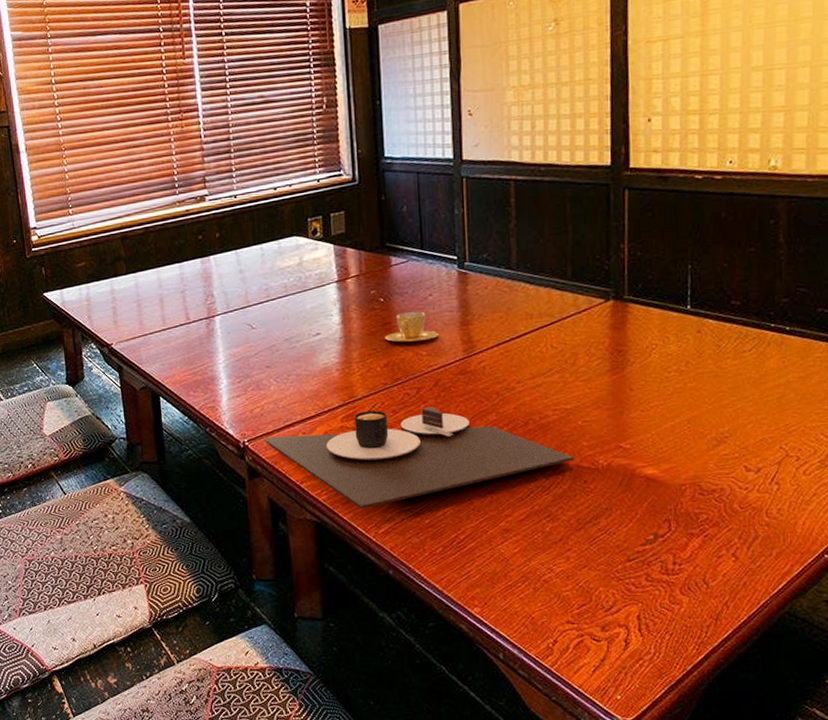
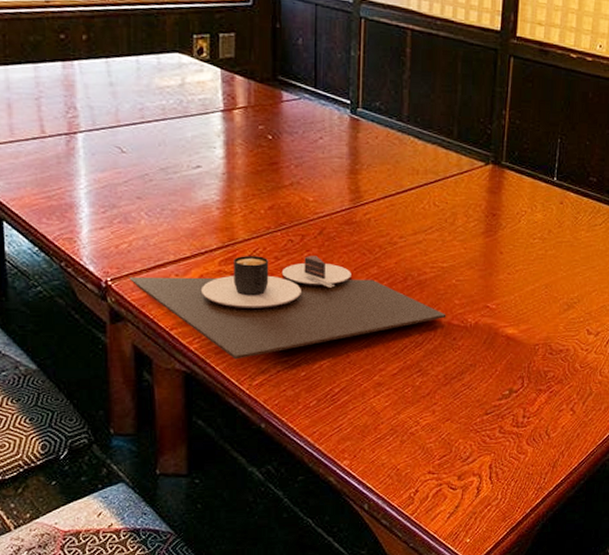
cup: present [385,311,439,342] -> none [271,153,327,186]

